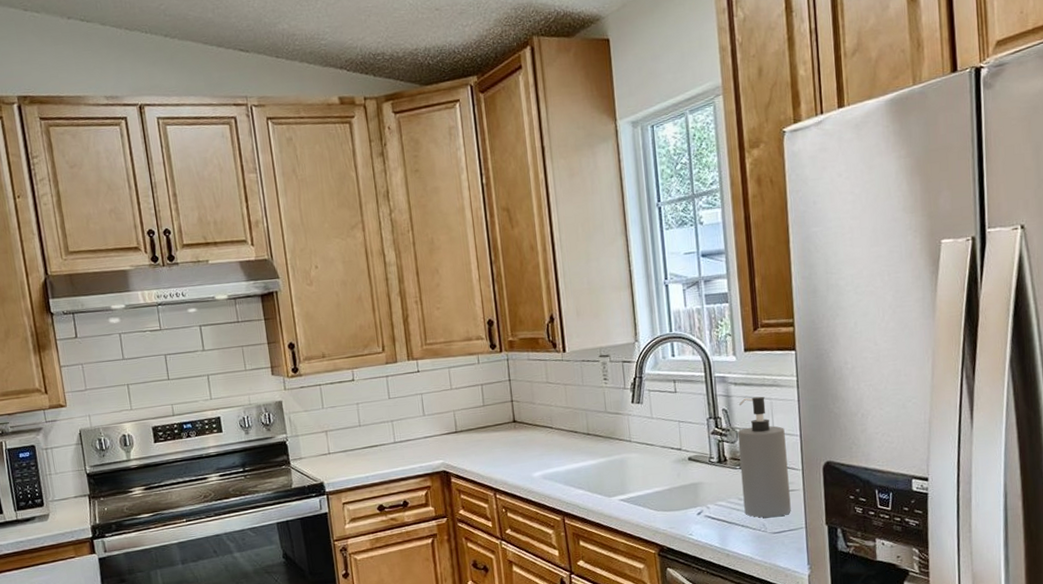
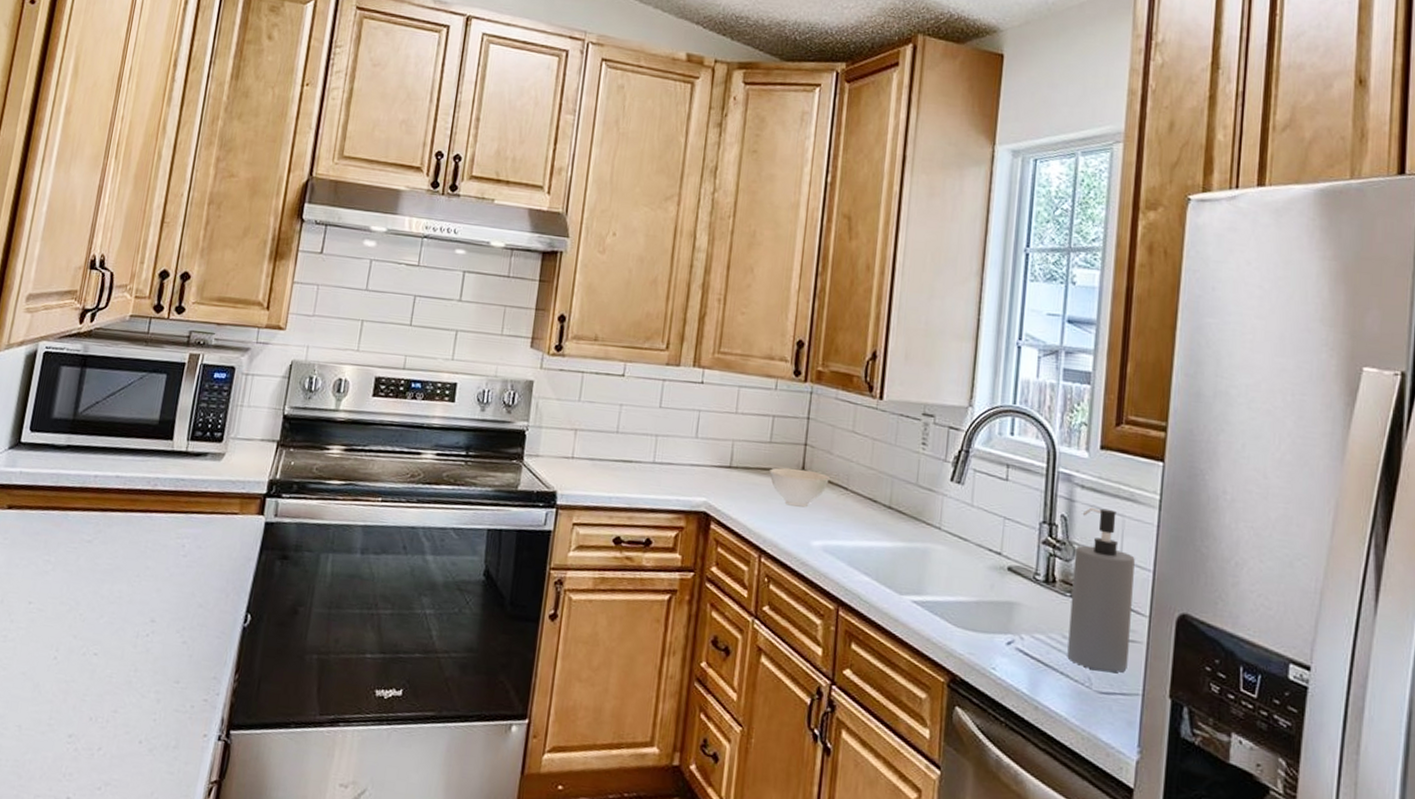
bowl: none [488,420,537,451] -> present [770,467,830,508]

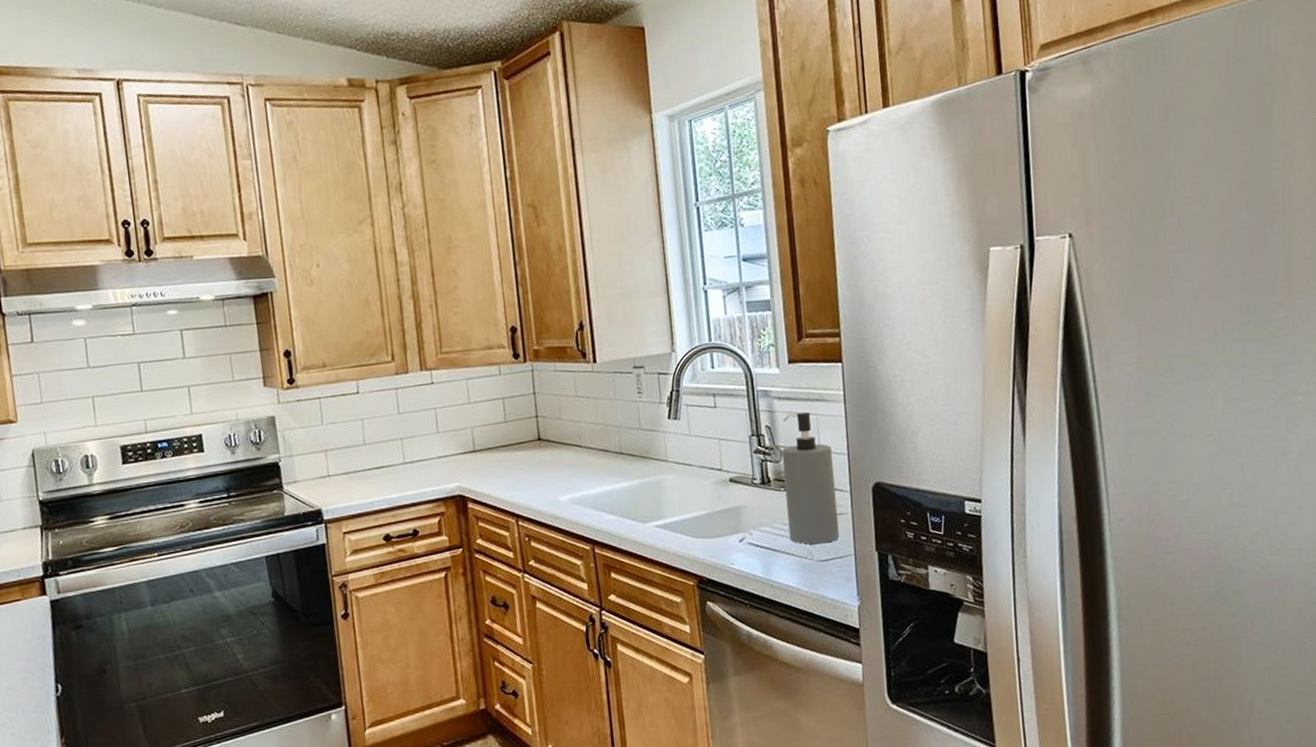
bowl: present [770,467,830,508] -> none [510,437,564,472]

